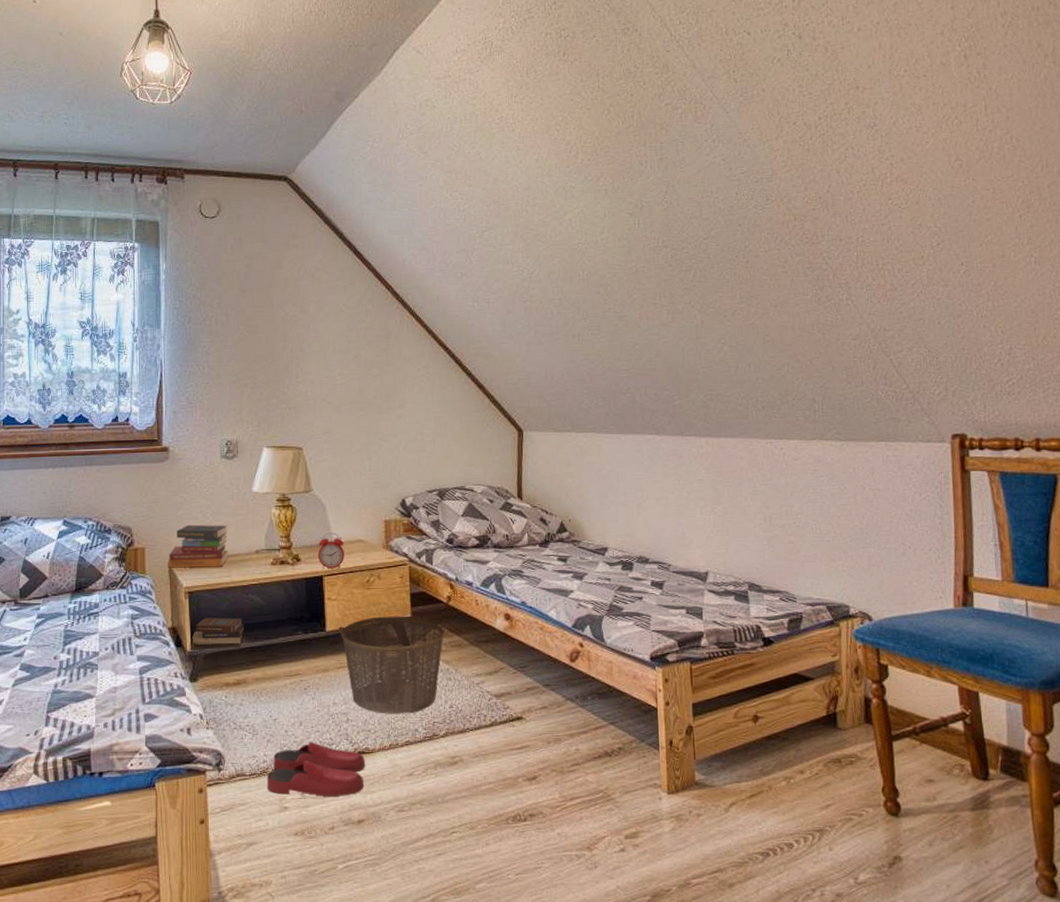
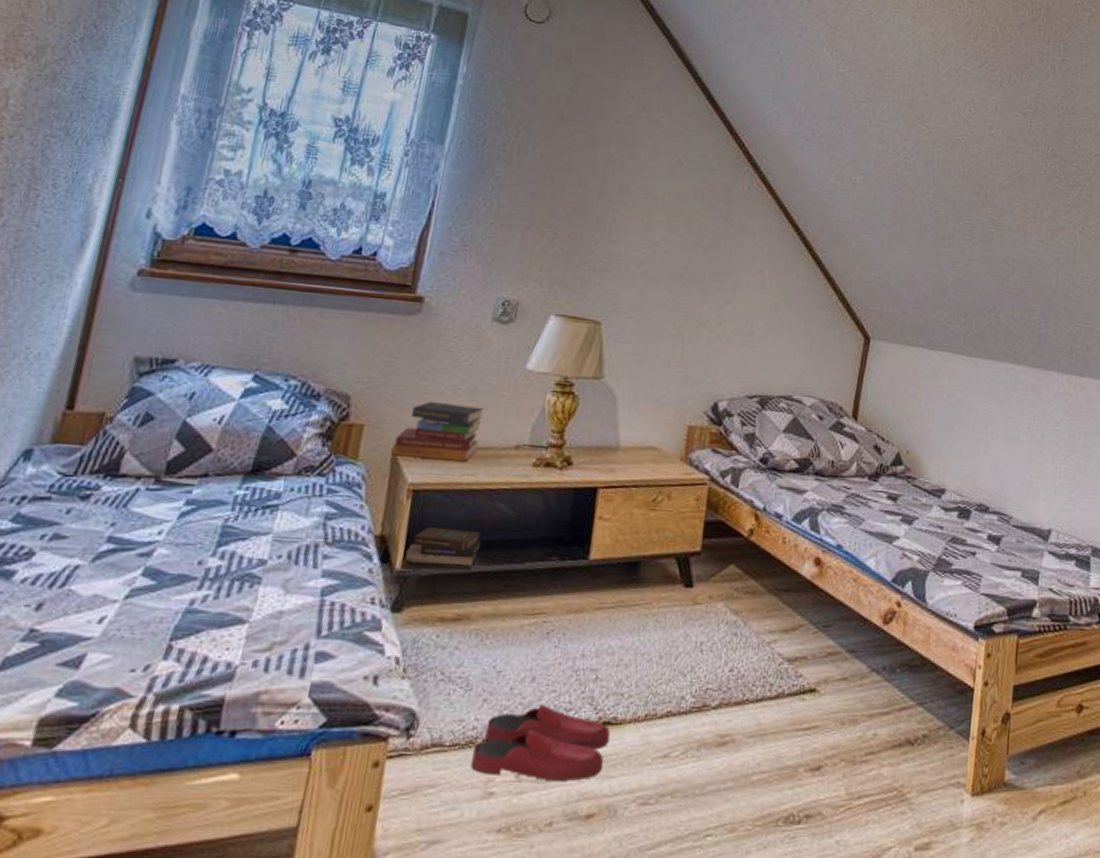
alarm clock: present [317,532,344,569] -> none [595,432,633,480]
basket: present [338,616,447,714] -> none [605,546,743,676]

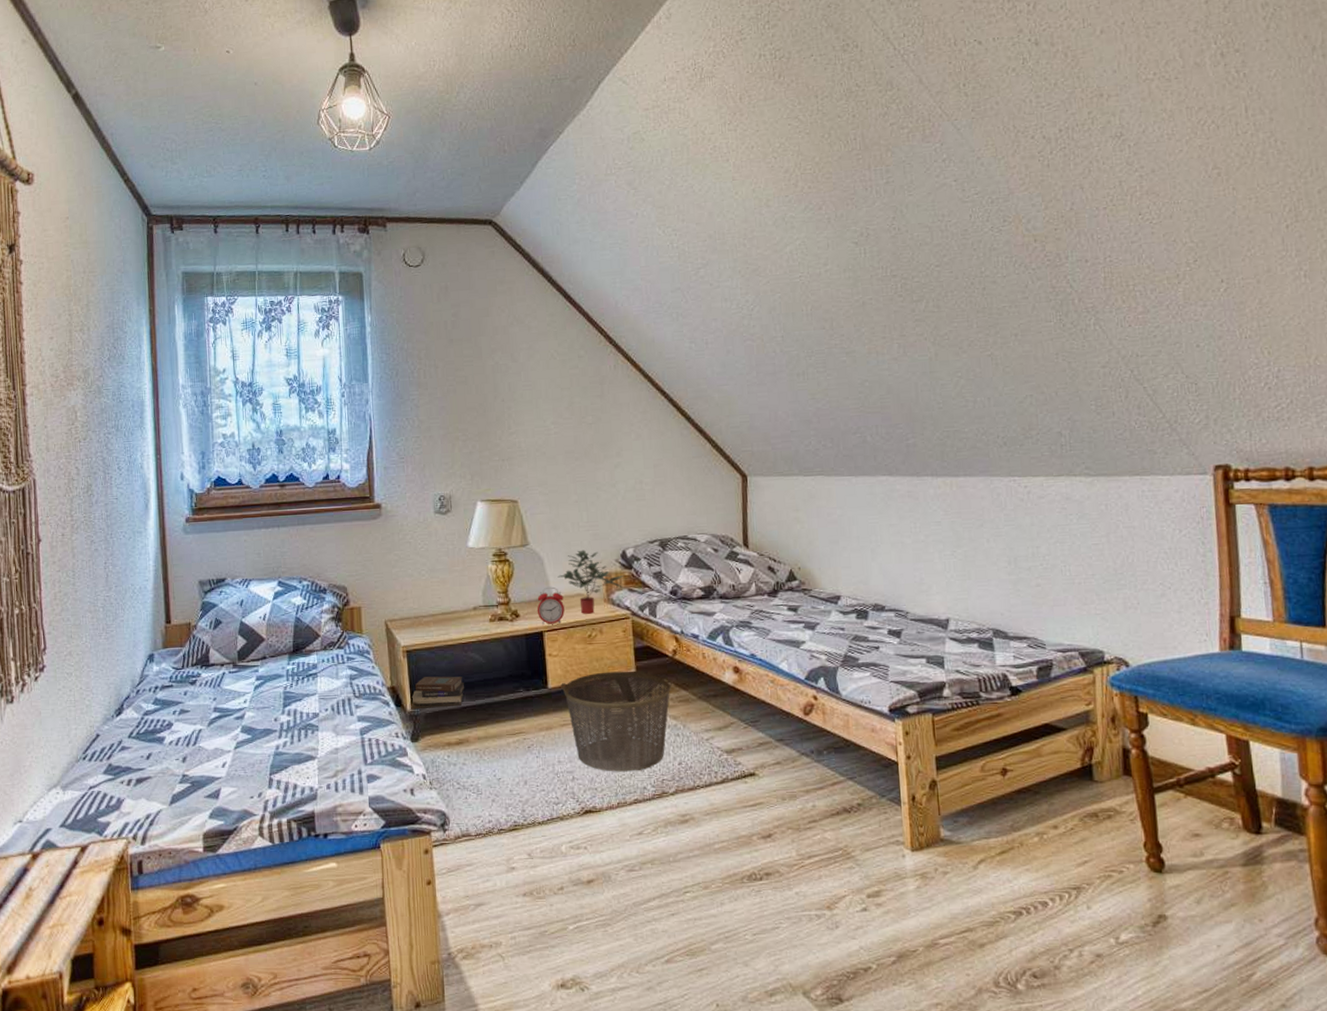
books: present [391,401,484,462] -> none [385,582,445,627]
slippers: present [470,704,610,781] -> none [492,800,593,856]
alarm clock: none [595,432,633,480] -> present [537,586,565,625]
basket: none [605,546,743,676] -> present [561,671,673,772]
potted plant: none [630,393,712,473] -> present [557,550,625,614]

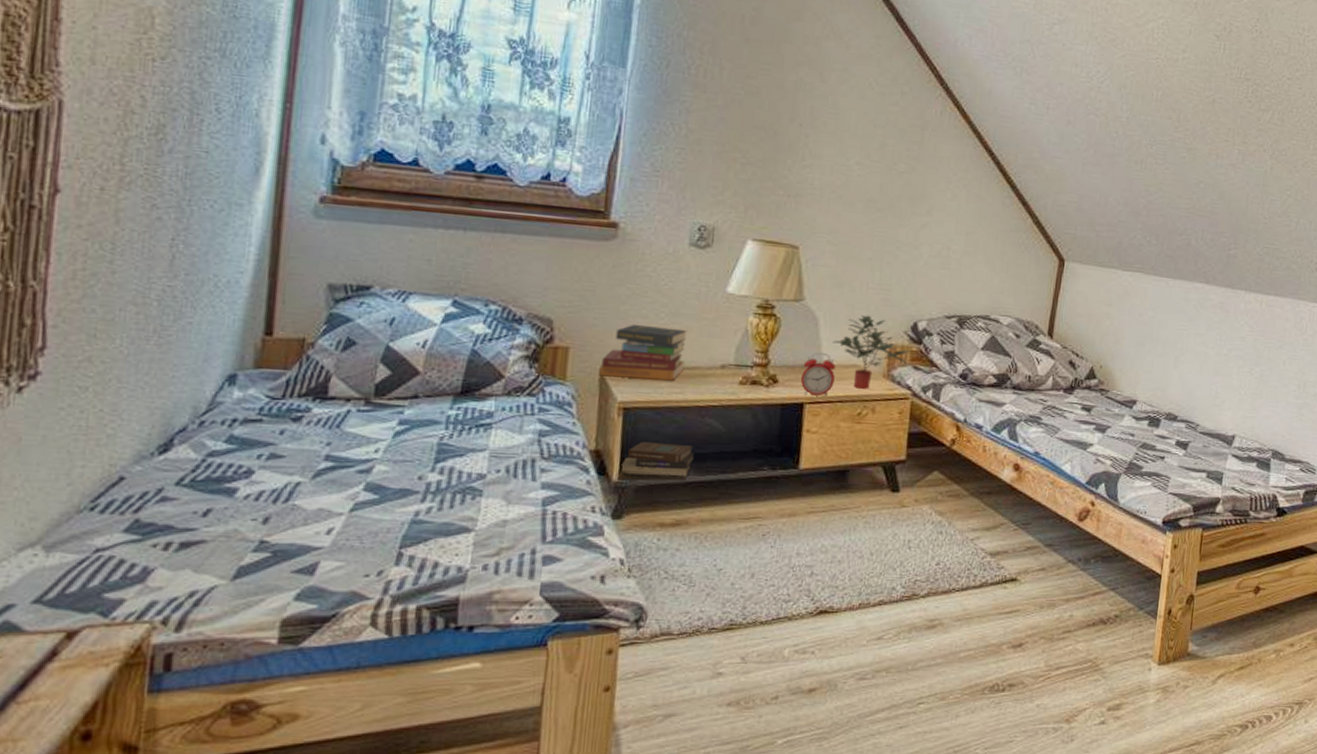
books: none [385,582,445,627] -> present [599,324,687,381]
basket: present [561,671,673,772] -> none [815,456,946,570]

